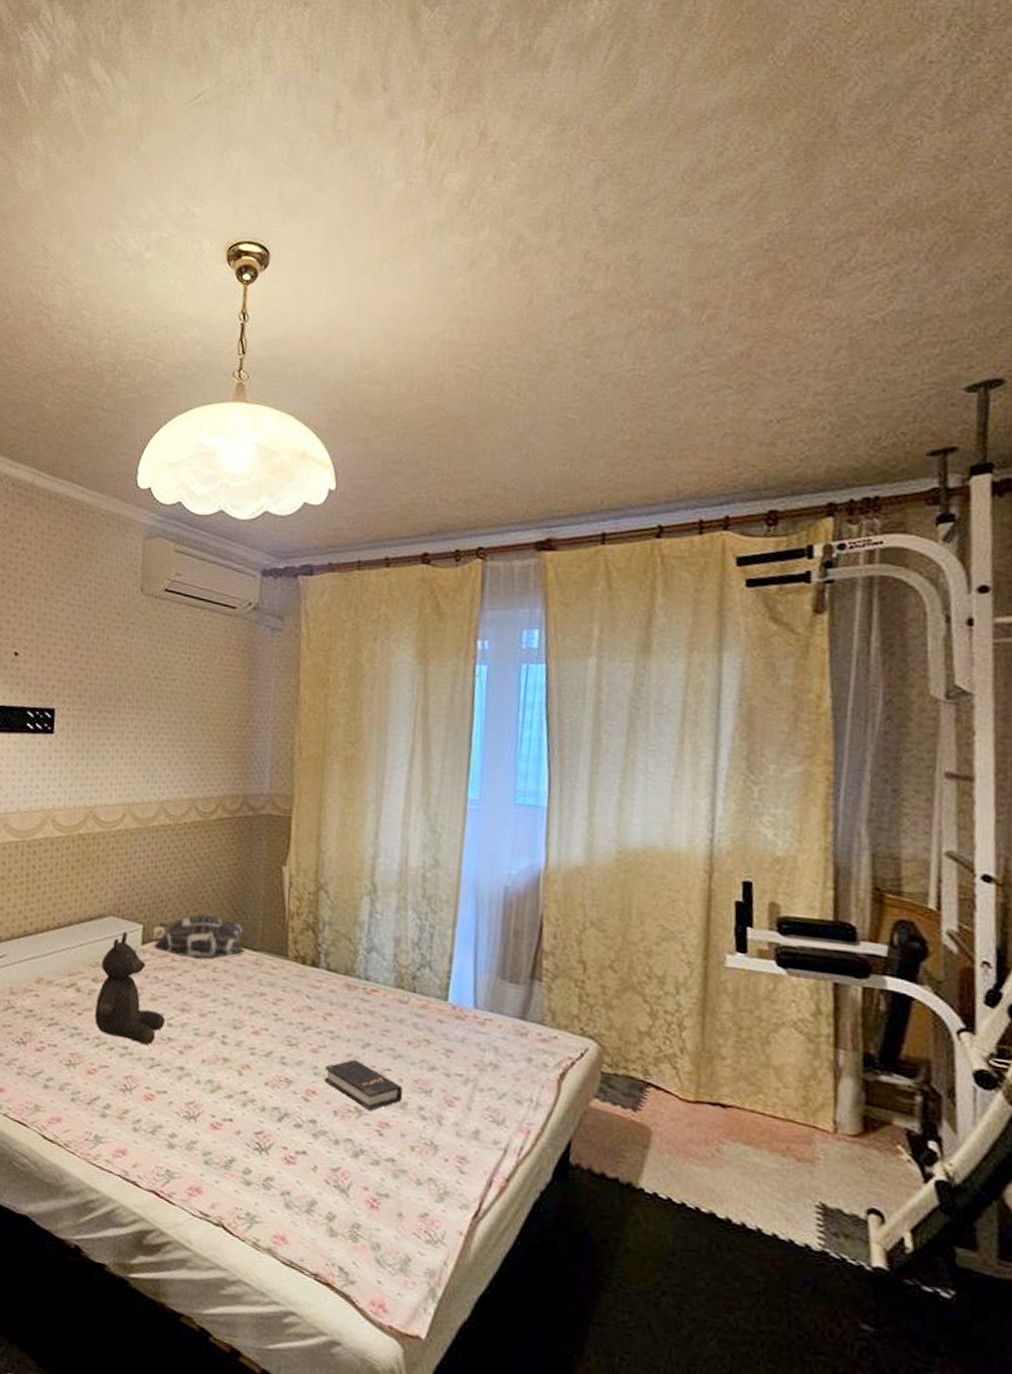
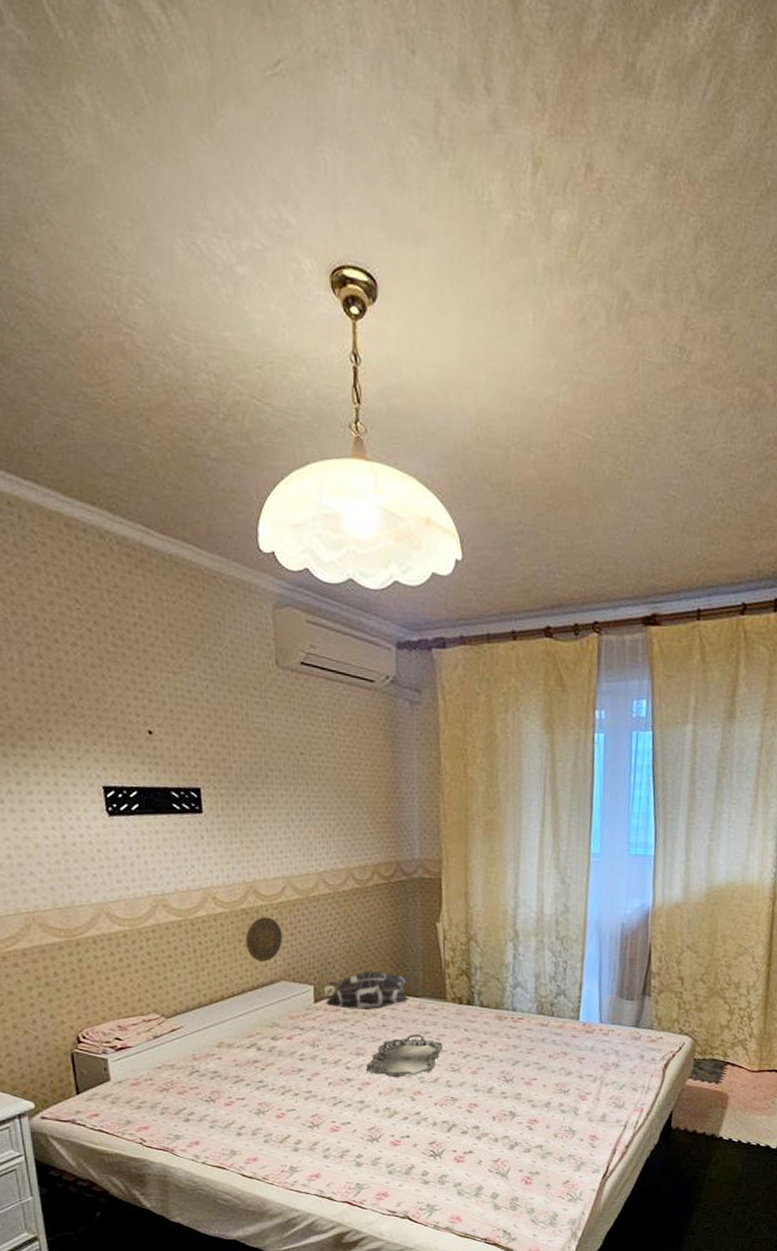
decorative plate: none [78,844,117,893] -> present [245,917,283,962]
teddy bear: present [94,931,165,1045] -> none [278,993,343,1088]
serving tray: none [189,994,280,1044] -> present [365,1034,443,1078]
hardback book: present [324,1059,404,1111] -> none [483,1075,547,1113]

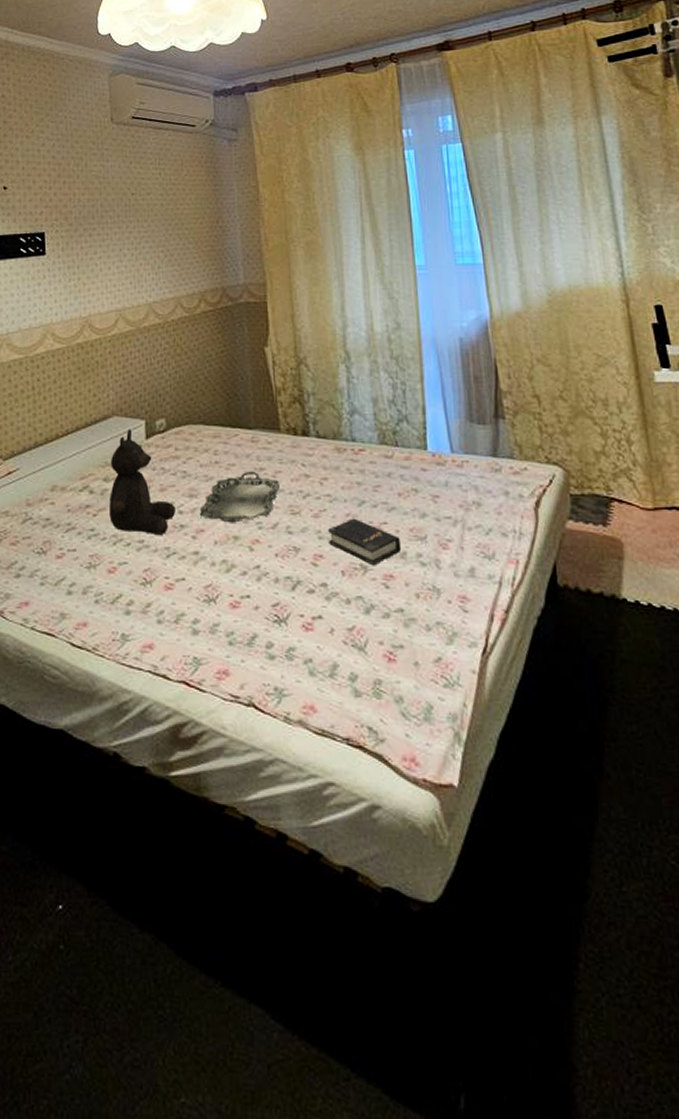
decorative plate: present [245,917,283,962] -> none [80,350,116,396]
teddy bear: none [278,993,343,1088] -> present [109,429,175,536]
decorative pillow: present [326,970,410,1011] -> none [157,401,242,446]
hardback book: none [483,1075,547,1113] -> present [328,518,402,566]

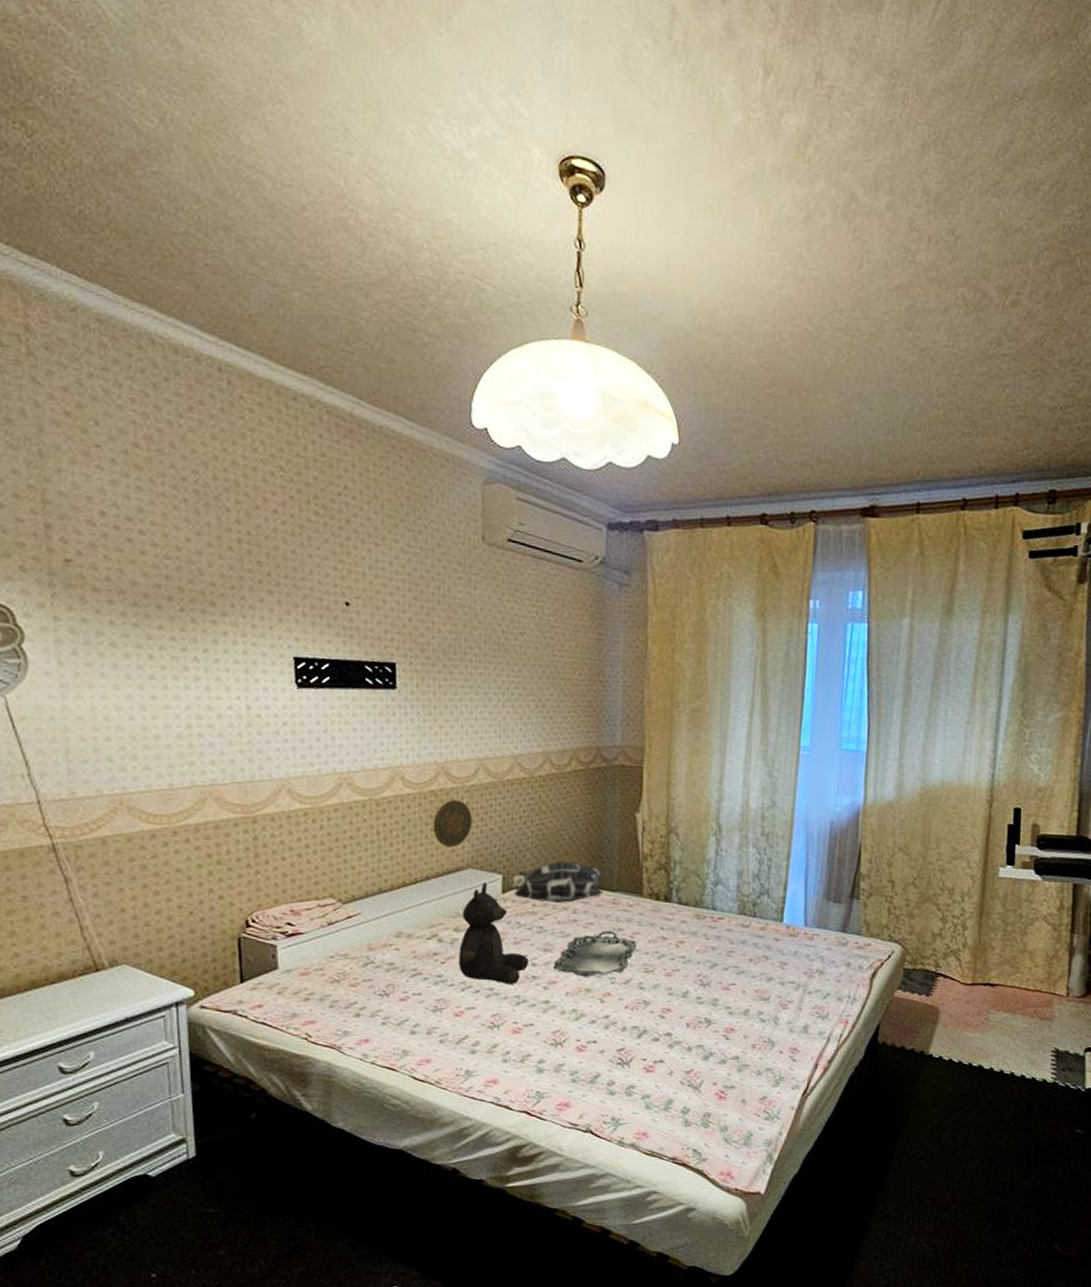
decorative plate: none [80,350,116,396] -> present [432,800,473,847]
decorative pillow: none [157,401,242,446] -> present [514,860,604,904]
hardback book: present [328,518,402,566] -> none [678,978,746,1020]

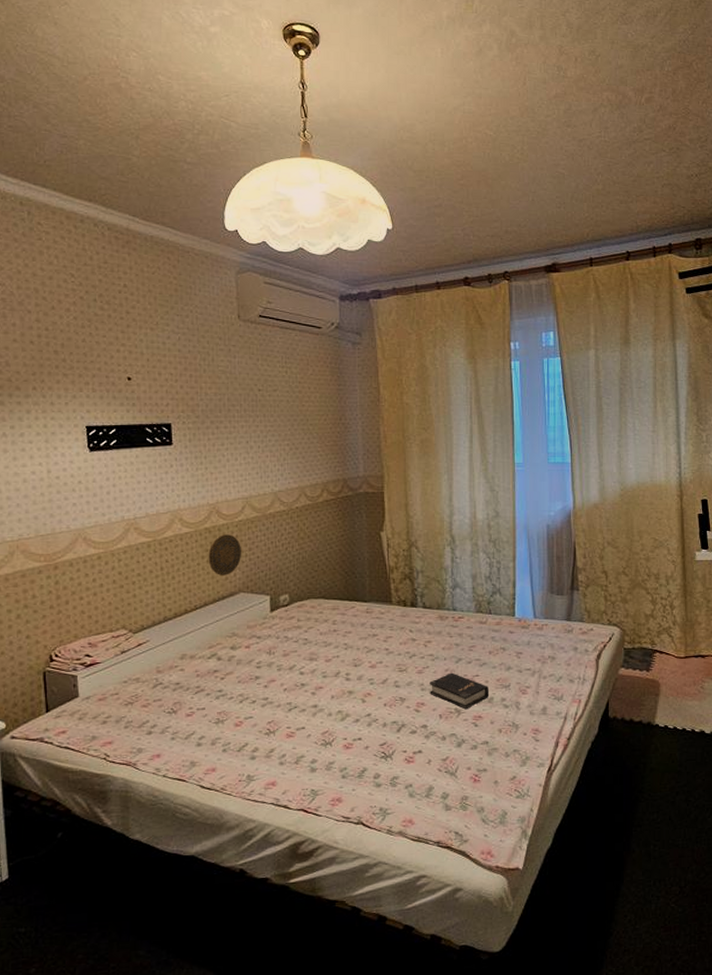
teddy bear: present [459,882,529,985] -> none [236,603,297,694]
decorative pillow: present [514,860,604,904] -> none [281,579,358,617]
serving tray: present [552,930,637,977] -> none [318,637,390,681]
hardback book: none [678,978,746,1020] -> present [430,672,490,710]

